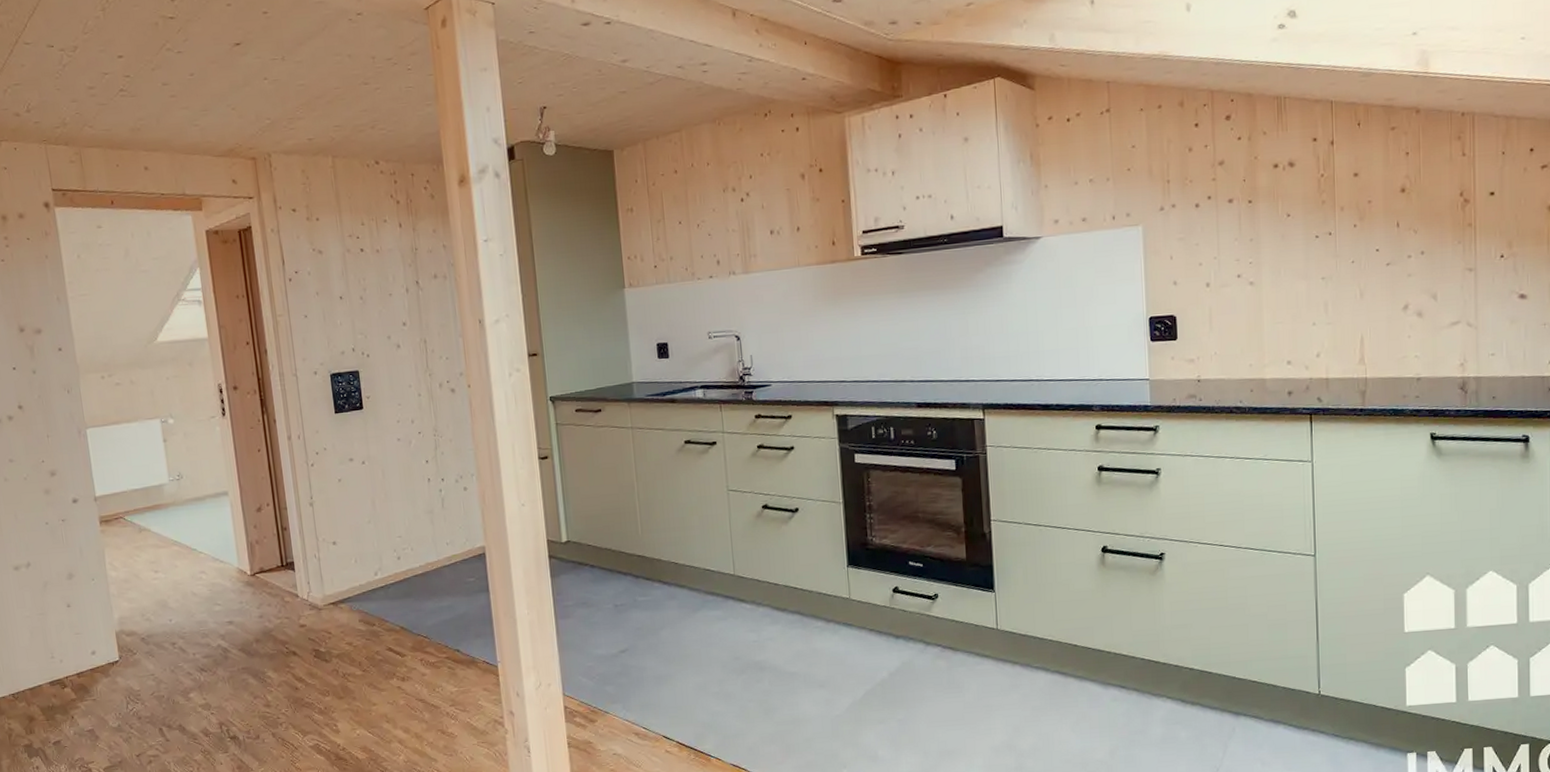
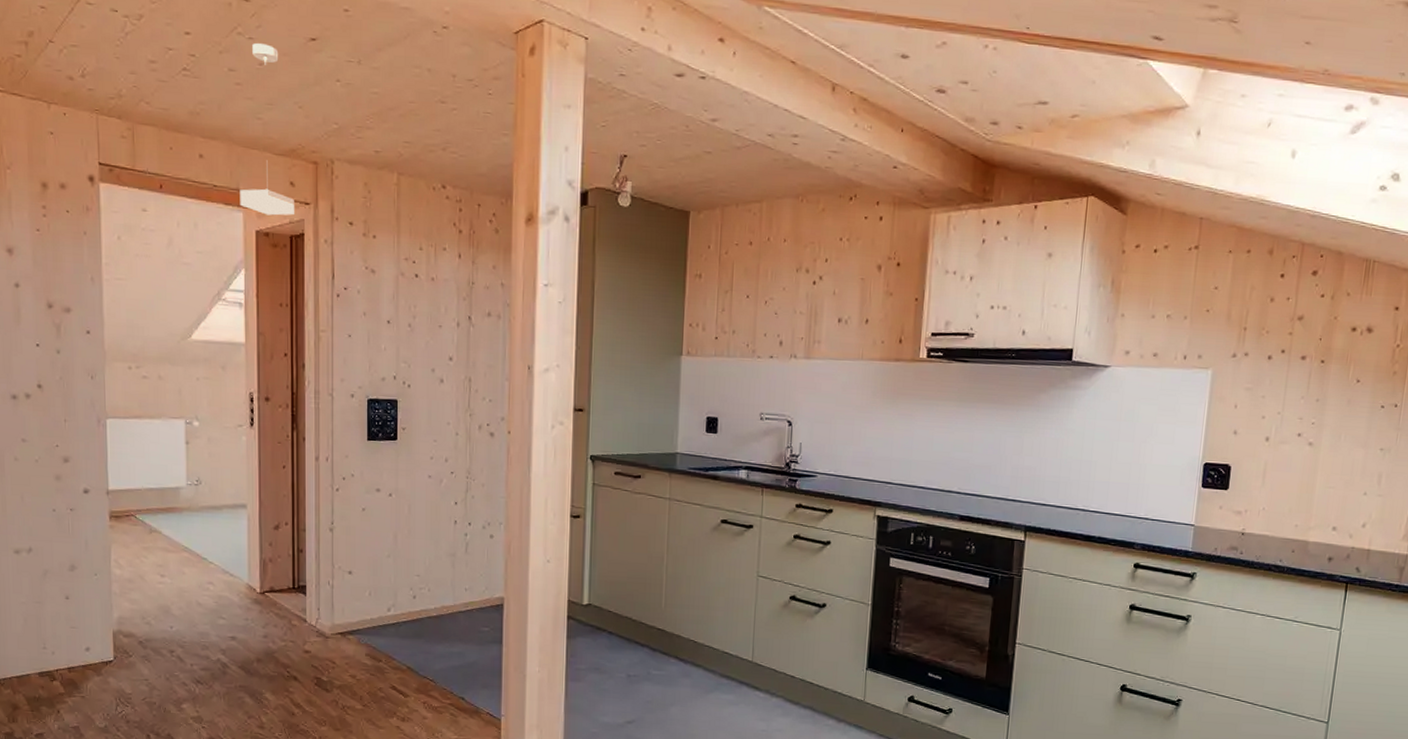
pendant lamp: none [181,55,240,215] -> present [240,43,294,216]

